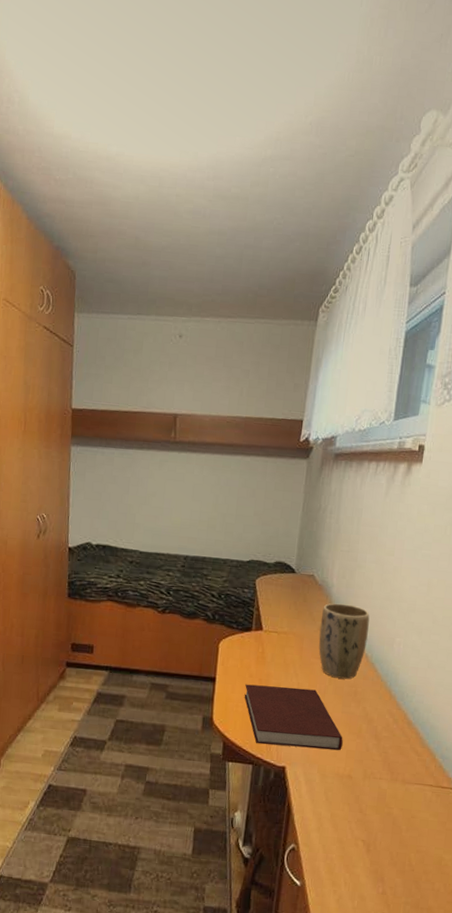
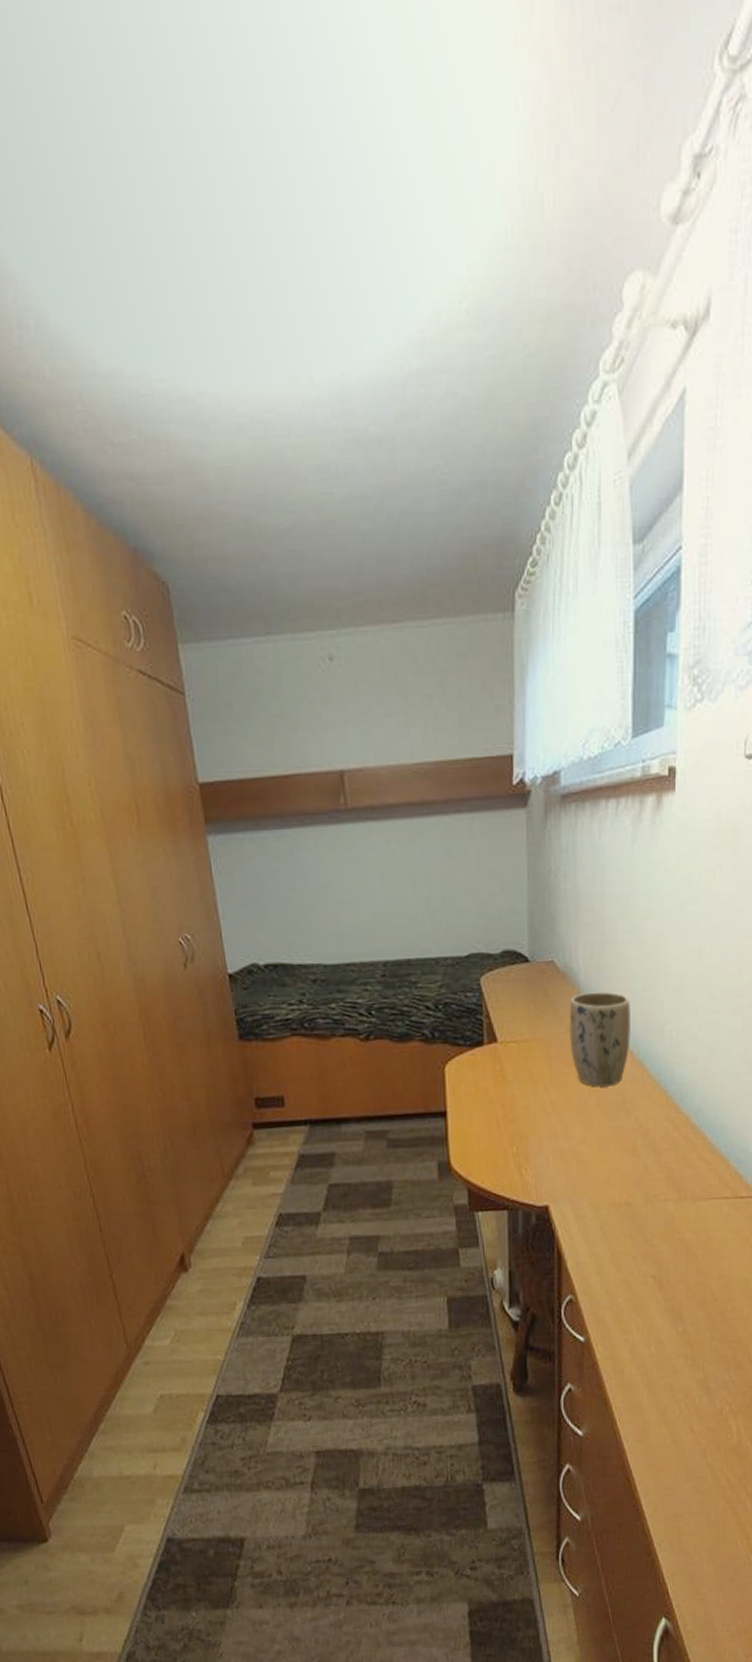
notebook: present [244,684,343,751] -> none [485,1105,615,1184]

